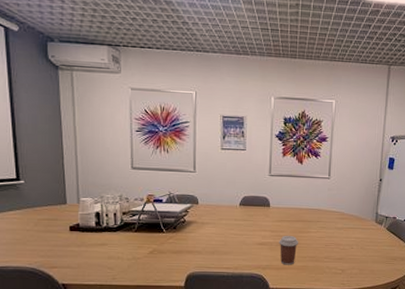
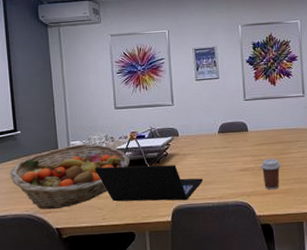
fruit basket: none [10,202,145,264] -> present [9,144,130,209]
laptop: none [106,226,221,268] -> present [94,165,204,202]

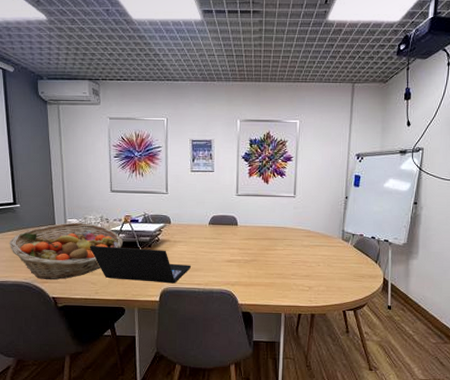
coffee cup: present [261,158,280,190] -> none [247,252,265,282]

